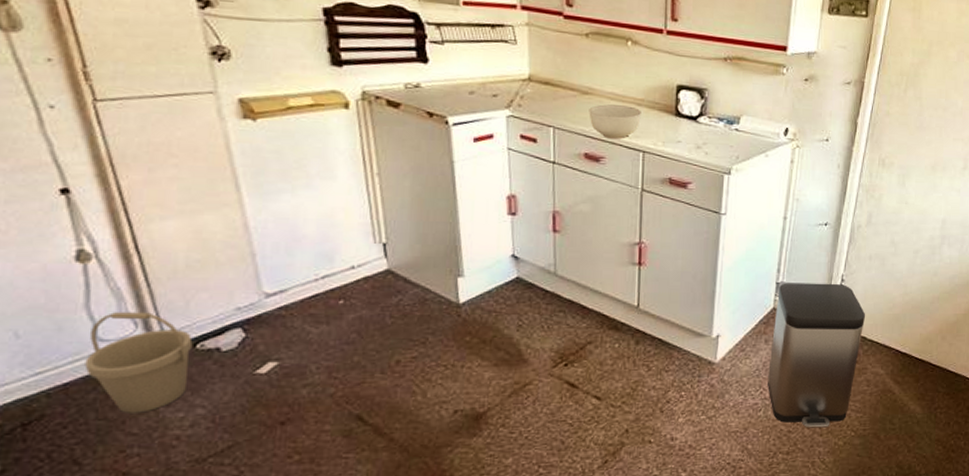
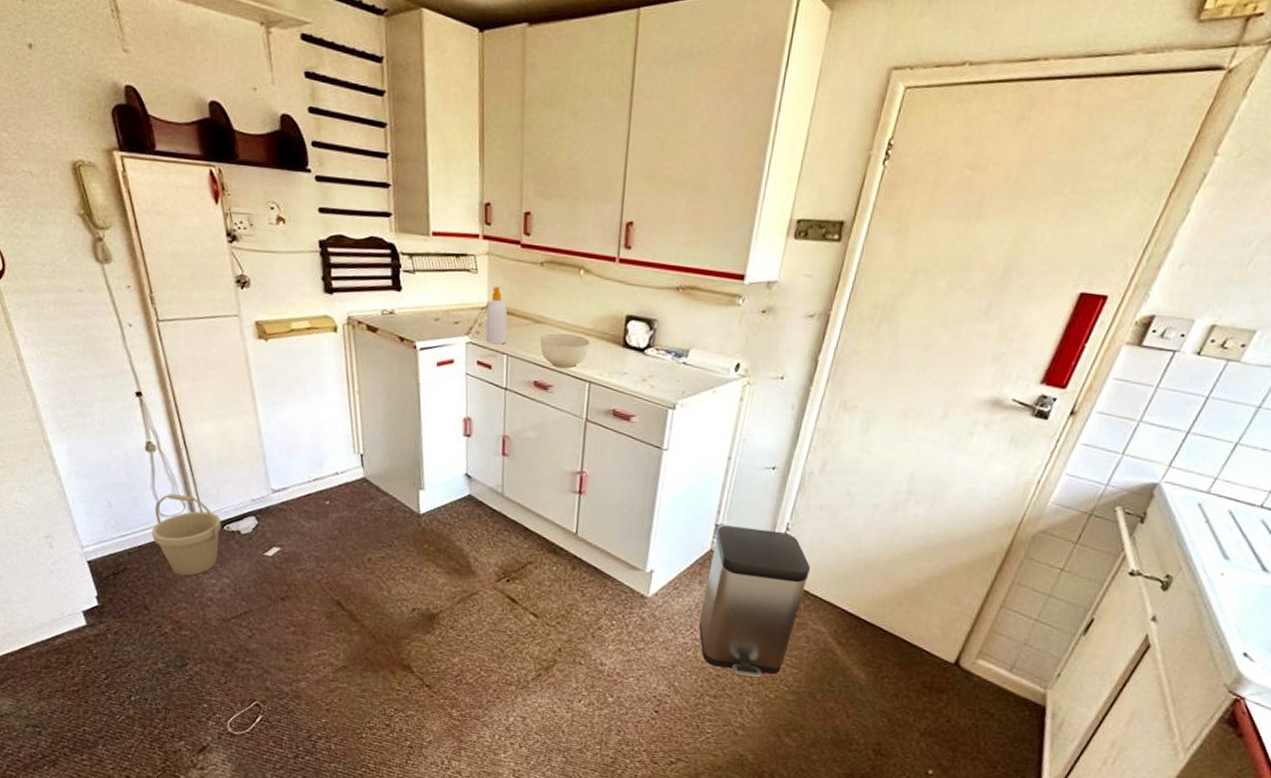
soap bottle: none [528,58,553,117] -> present [485,287,508,345]

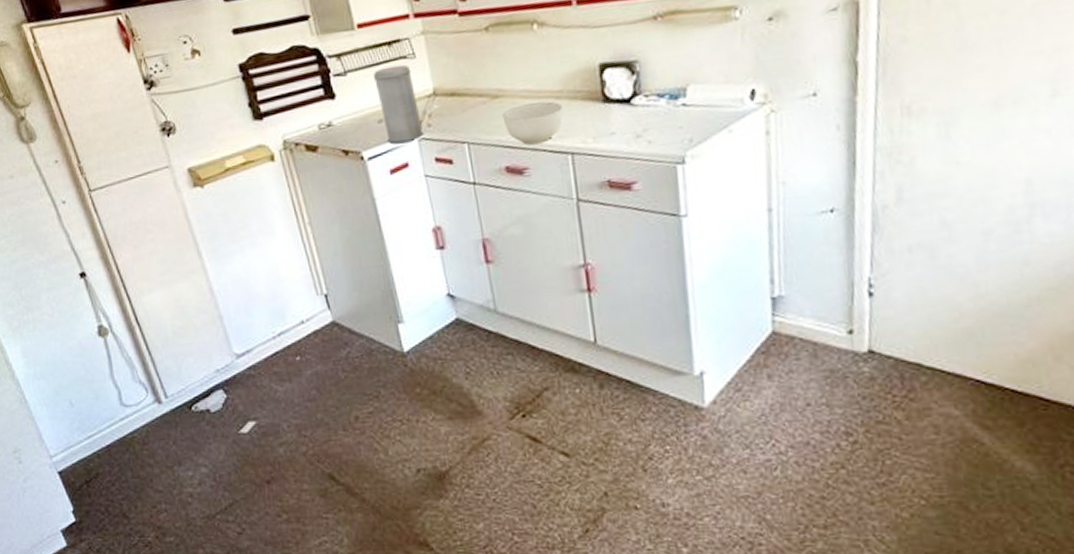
bucket: present [151,494,222,576] -> none [117,378,191,472]
canister: none [437,274,472,343] -> present [373,64,424,144]
soap bottle: present [485,287,508,345] -> none [433,67,464,135]
pedal bin: present [699,525,811,678] -> none [775,291,917,494]

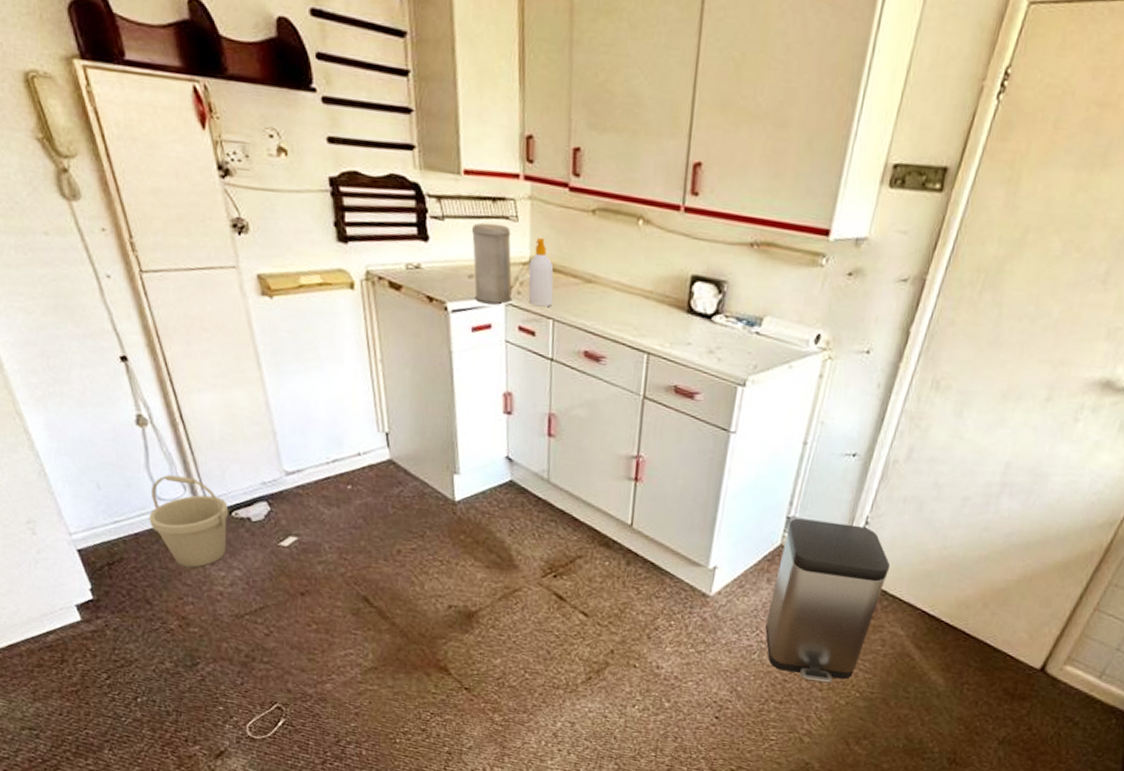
bucket: none [117,378,191,472] -> present [149,475,229,568]
soap bottle: none [433,67,464,135] -> present [528,238,554,308]
bowl: present [502,101,563,146] -> none [591,295,649,338]
pedal bin: none [775,291,917,494] -> present [765,518,891,684]

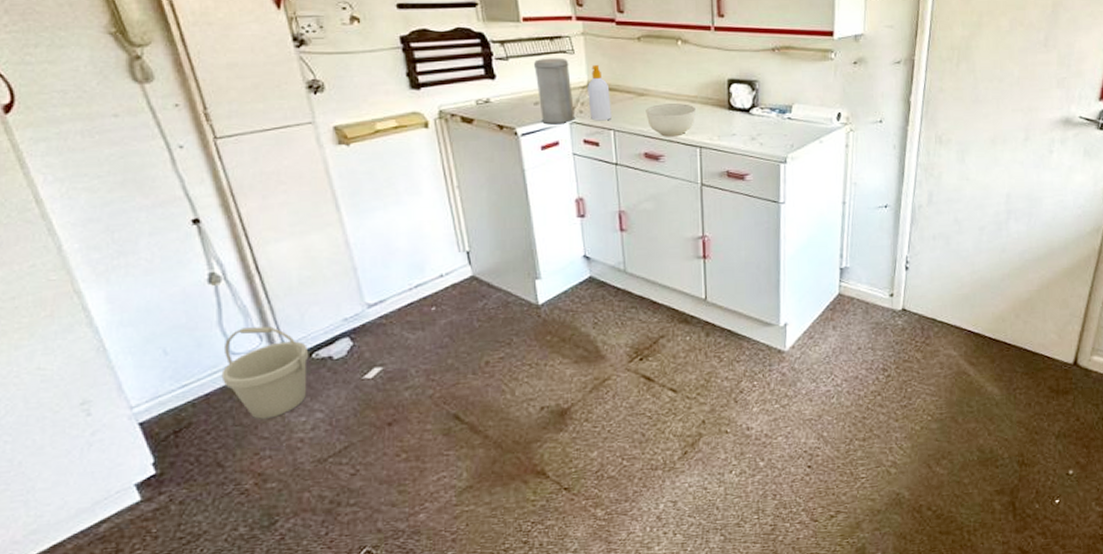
bowl: none [591,295,649,338] -> present [646,104,696,137]
pedal bin: present [765,518,891,684] -> none [838,265,934,414]

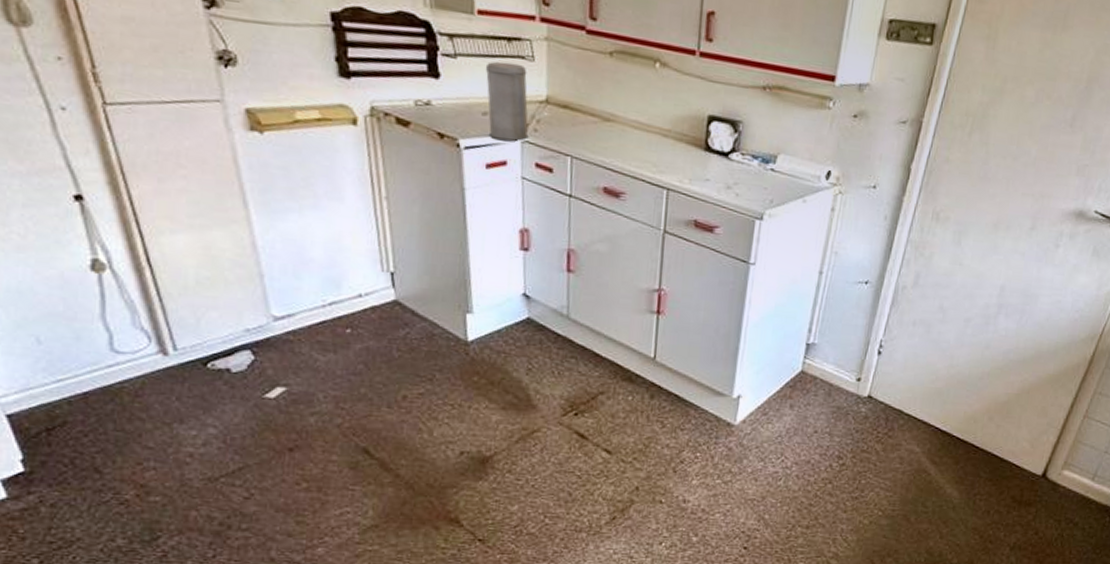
bucket: present [221,326,309,419] -> none [102,325,204,428]
soap bottle: present [588,65,612,121] -> none [545,78,572,145]
bowl: present [646,104,696,137] -> none [610,133,667,174]

